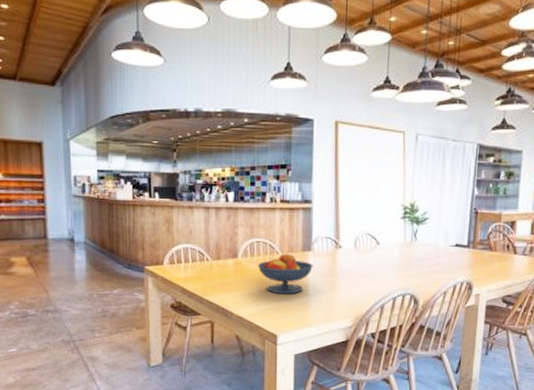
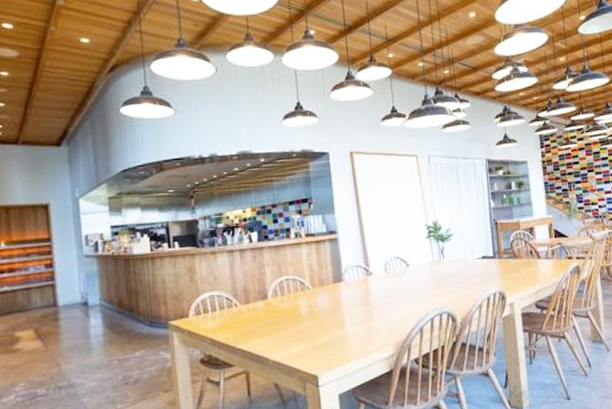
fruit bowl: present [257,253,313,294] -> none [289,287,347,332]

